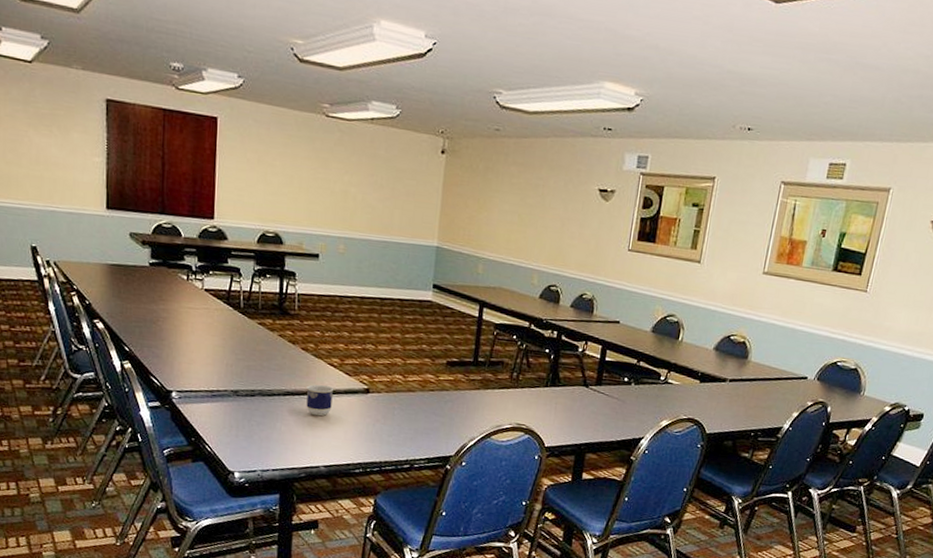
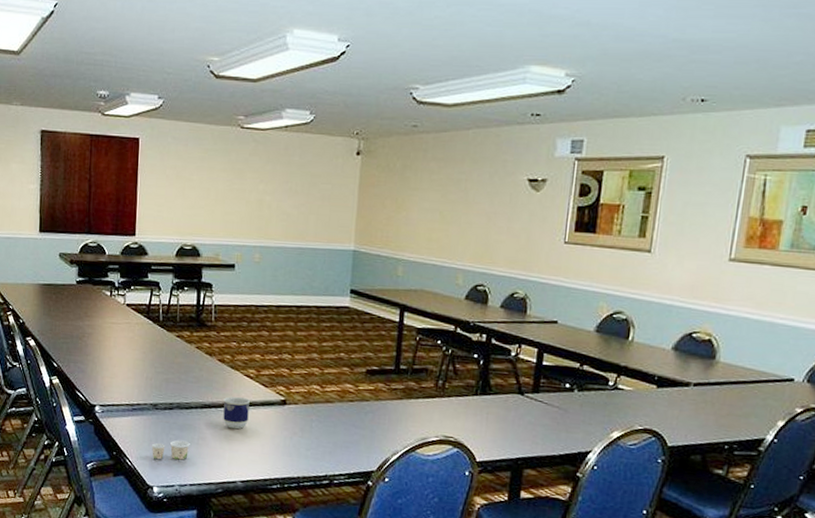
paper cup: none [233,426,273,446] -> present [152,440,190,460]

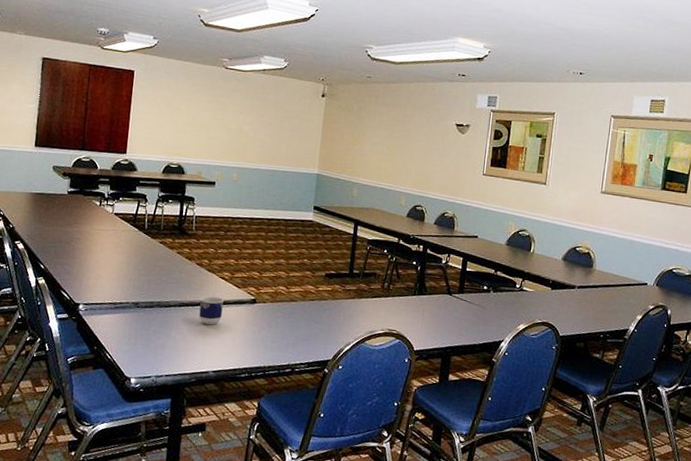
paper cup: present [152,440,190,460] -> none [131,335,168,353]

